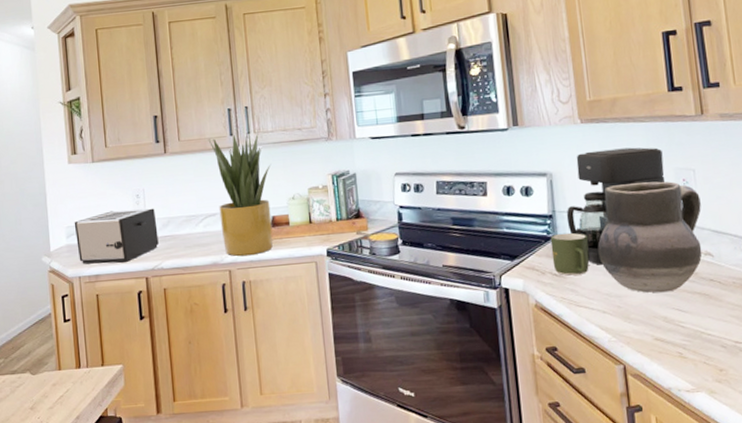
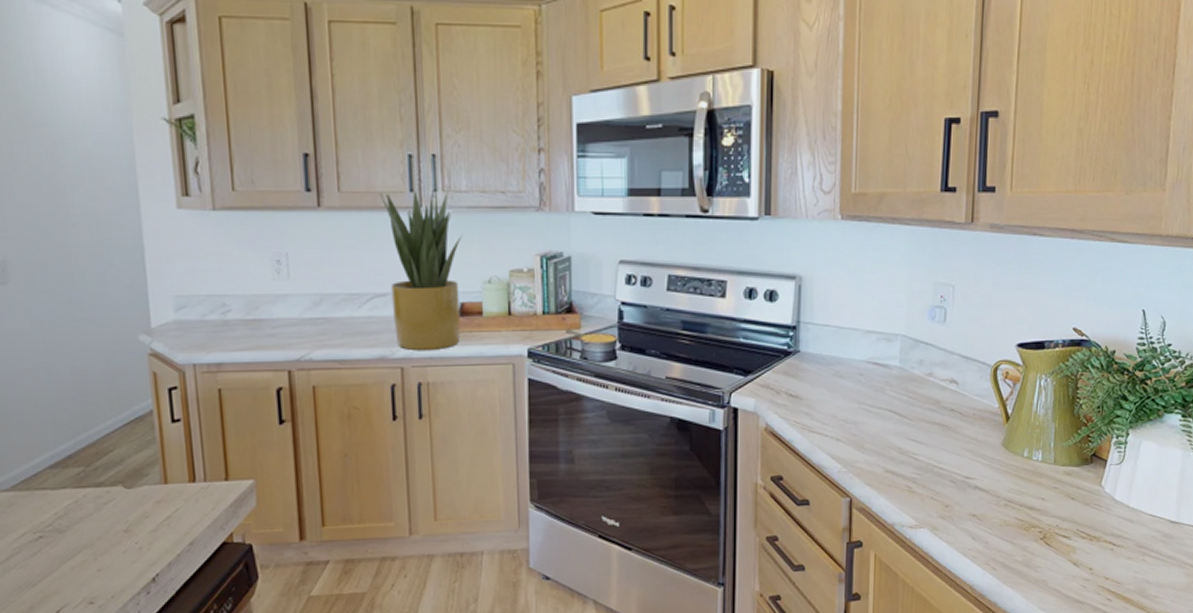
toaster: present [74,208,159,265] -> none [185,279,307,349]
mug: present [550,232,590,276] -> none [790,348,832,397]
coffee maker: present [566,147,665,265] -> none [811,254,924,387]
ceramic jug: present [597,181,702,293] -> none [840,295,955,422]

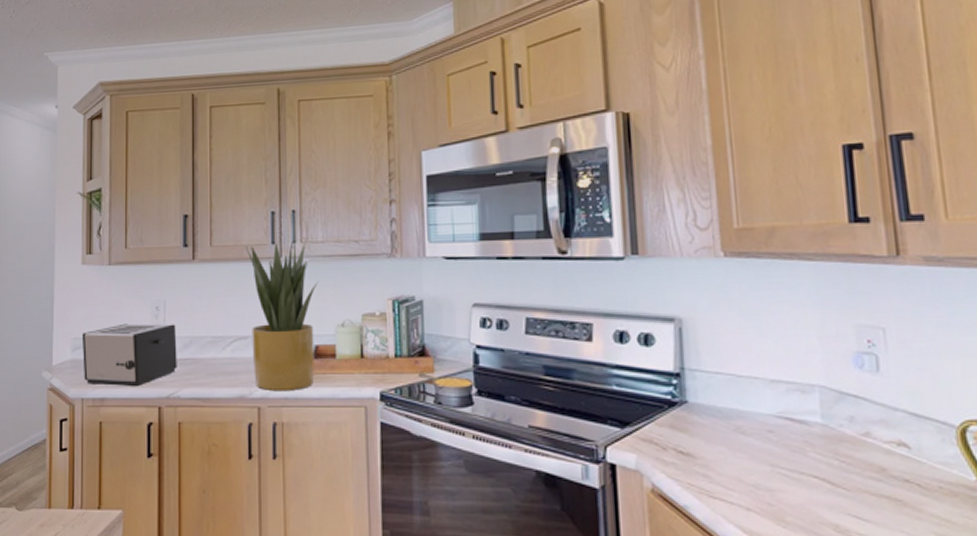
toaster: none [185,279,307,349] -> present [81,323,177,386]

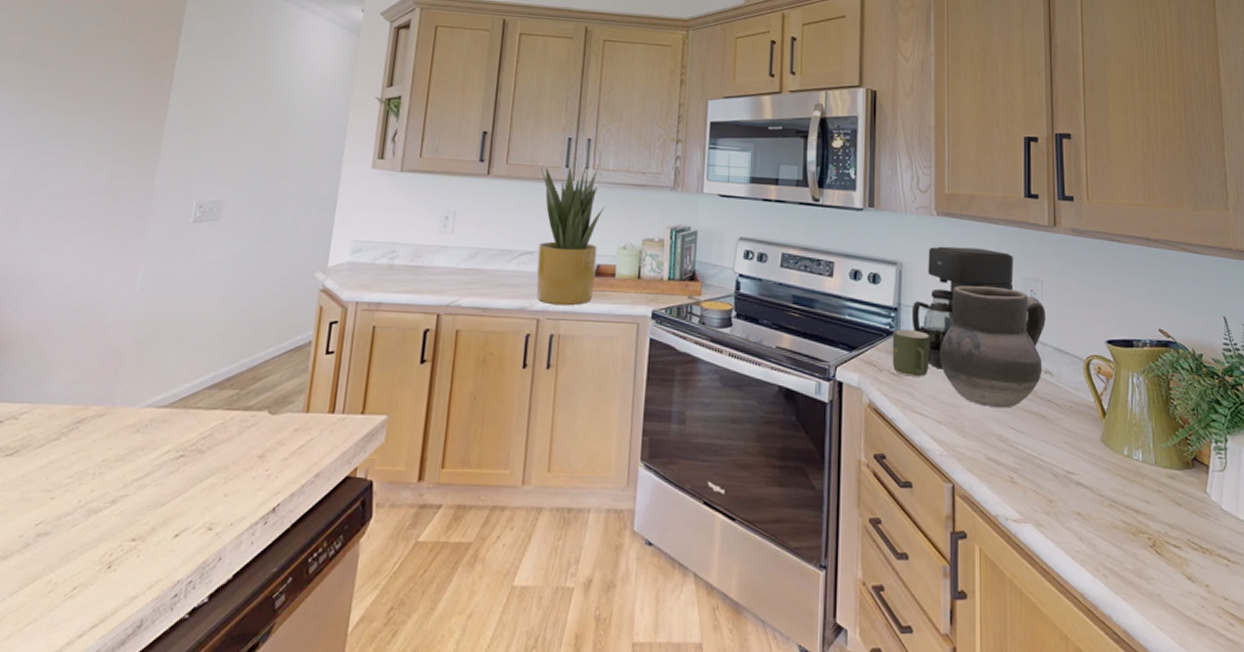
toaster: present [81,323,177,386] -> none [361,230,464,292]
mug: none [676,398,730,456] -> present [892,329,931,377]
coffee maker: none [699,292,842,445] -> present [911,246,1014,369]
ceramic jug: none [742,339,894,491] -> present [939,285,1046,408]

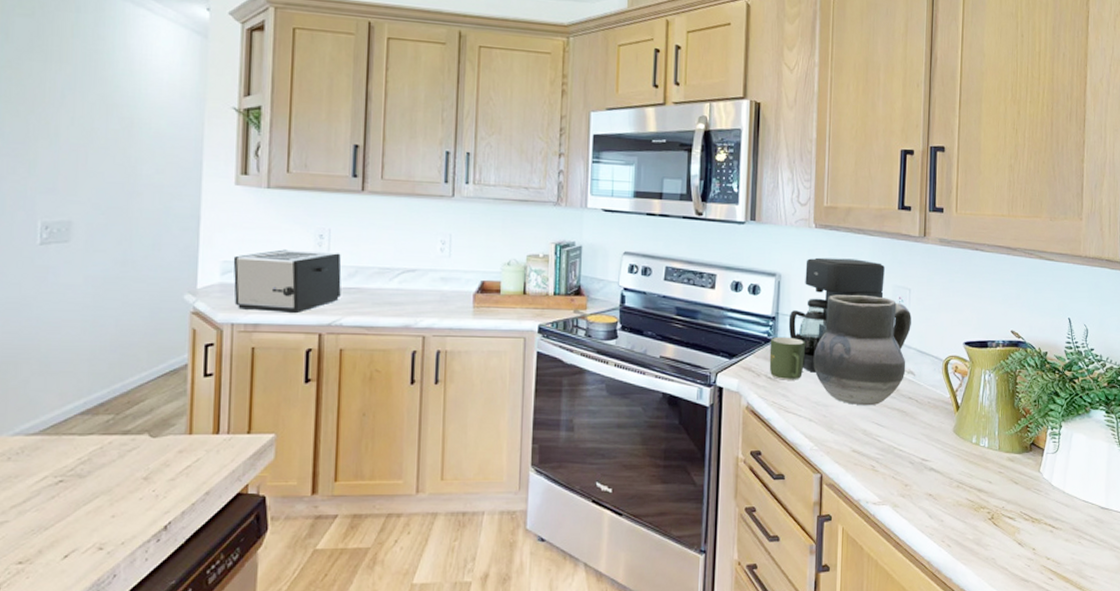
toaster: none [361,230,464,292] -> present [233,249,342,313]
planter: present [536,163,606,306] -> none [417,178,489,322]

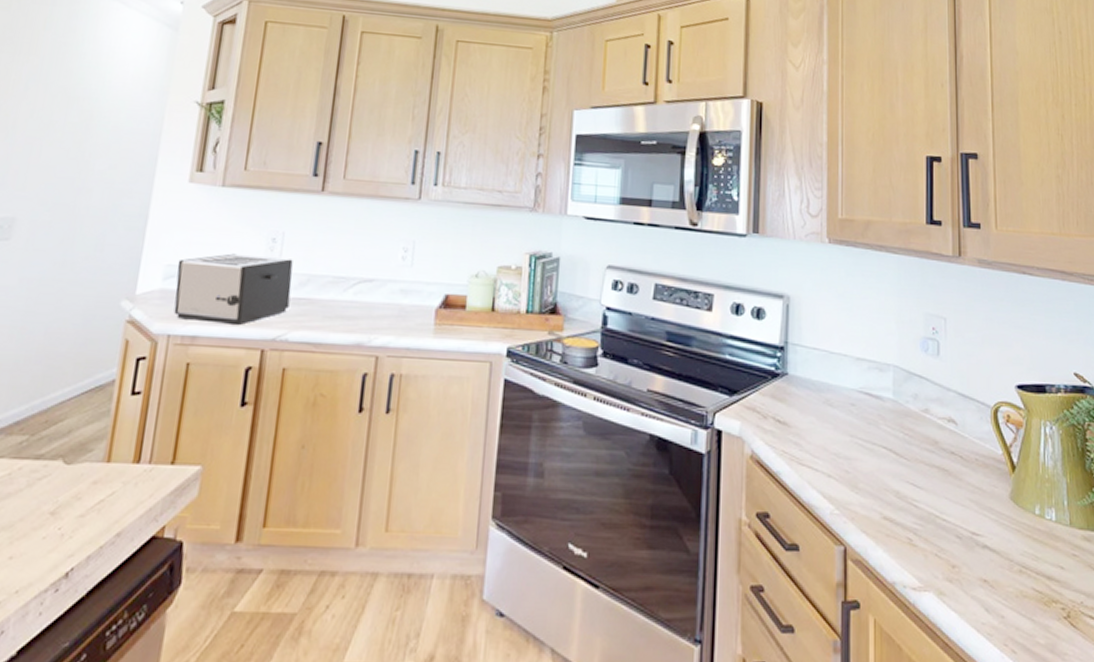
mug: present [769,336,806,380] -> none [777,370,822,425]
coffee maker: present [788,257,885,373] -> none [800,277,914,417]
ceramic jug: present [813,294,912,406] -> none [831,322,949,461]

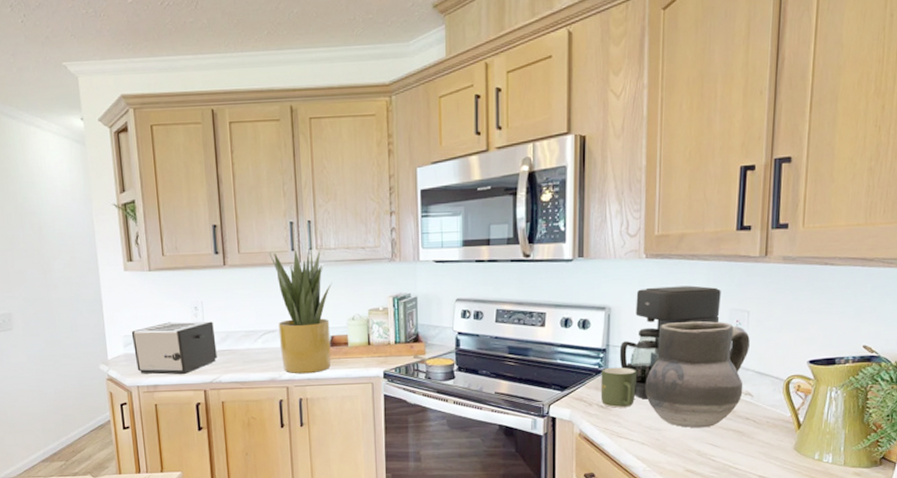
planter: none [375,180,457,341] -> present [269,244,333,374]
mug: none [777,370,822,425] -> present [600,367,638,408]
coffee maker: none [800,277,914,417] -> present [619,285,721,400]
ceramic jug: none [831,322,949,461] -> present [645,321,750,428]

